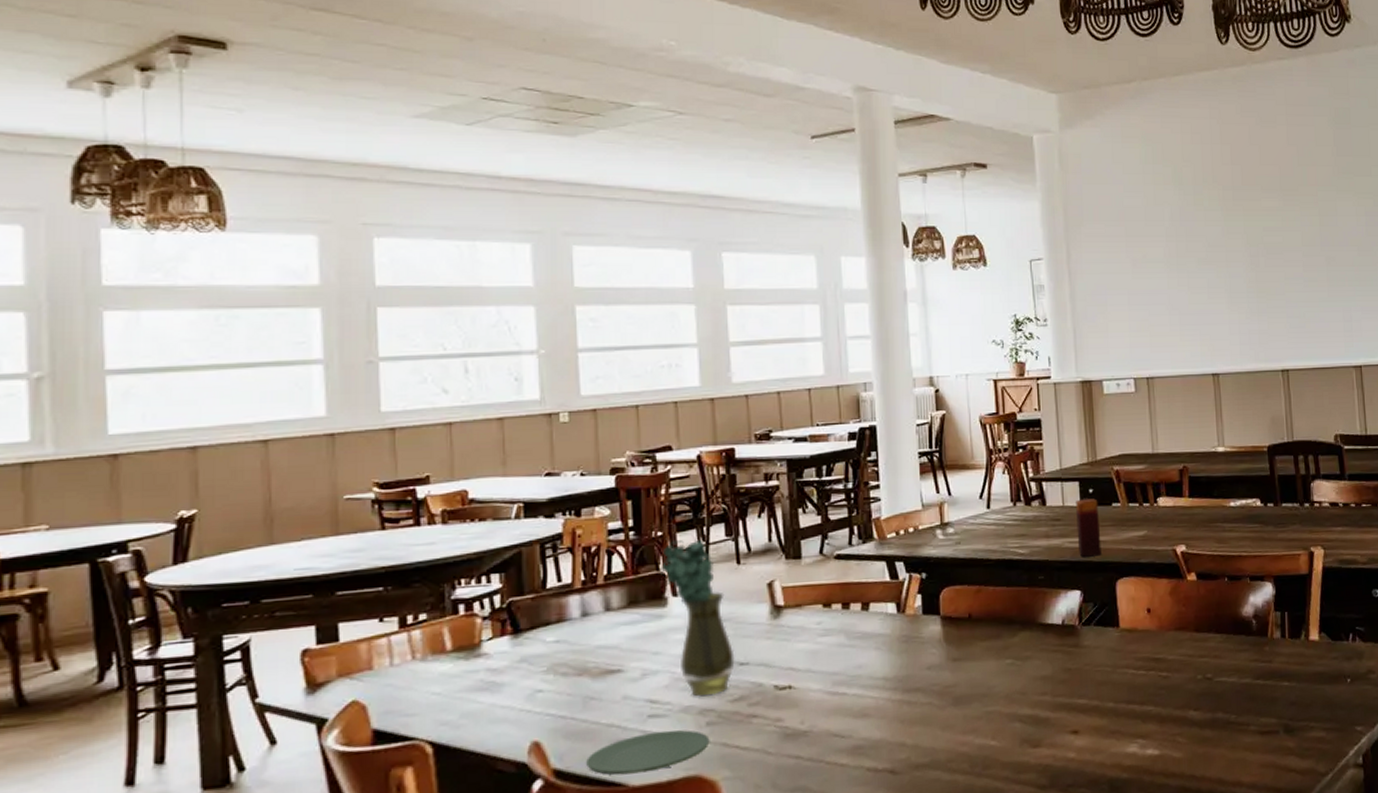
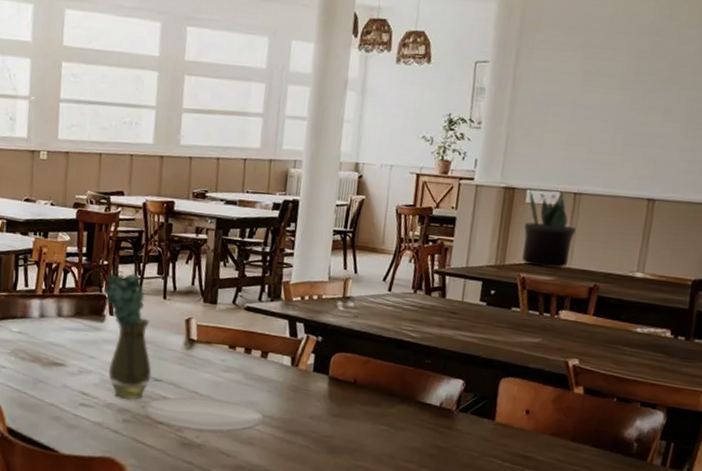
plate: present [586,730,710,776] -> none [31,416,124,447]
plate: none [731,670,875,718] -> present [143,396,263,432]
candle: present [1076,498,1102,557] -> none [469,298,498,353]
planter: none [1105,379,1155,456] -> present [522,188,576,268]

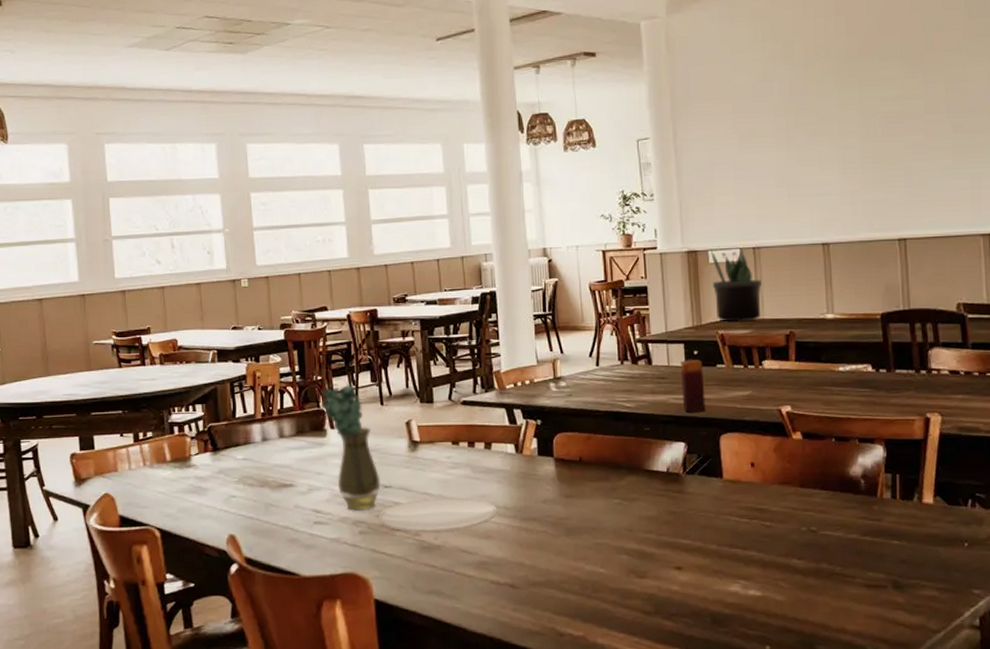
candle: none [469,298,498,353] -> present [681,360,706,413]

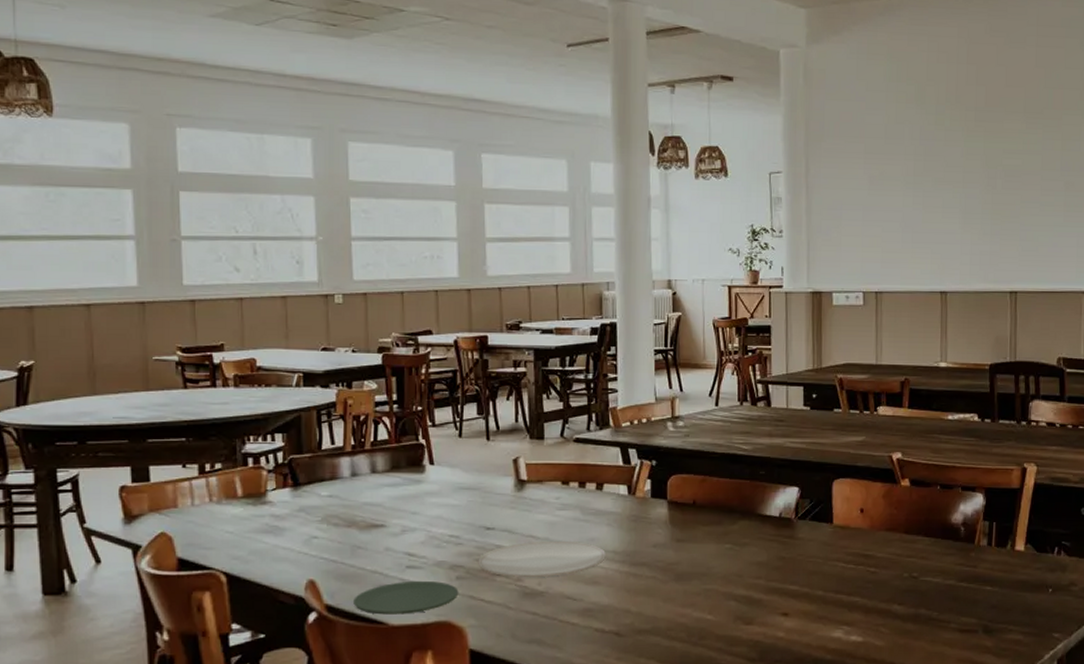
plate: none [269,535,362,567] -> present [353,580,459,615]
vase: present [320,381,381,510] -> none [419,412,482,554]
candle: present [681,360,706,413] -> none [798,403,821,457]
planter: present [711,249,762,321] -> none [834,291,881,366]

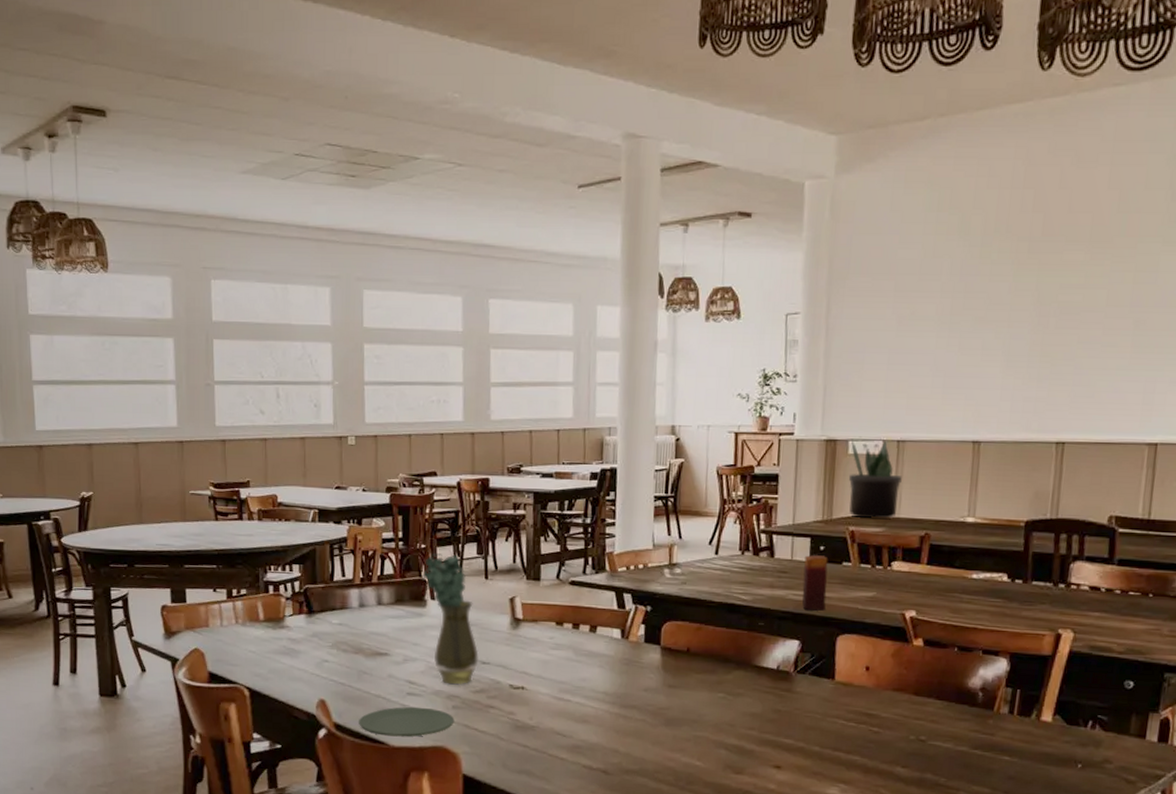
vase: none [419,412,482,554] -> present [421,549,479,685]
plate: present [478,540,606,578] -> none [473,677,597,713]
candle: none [798,403,821,457] -> present [801,555,828,611]
planter: none [834,291,881,366] -> present [848,439,902,518]

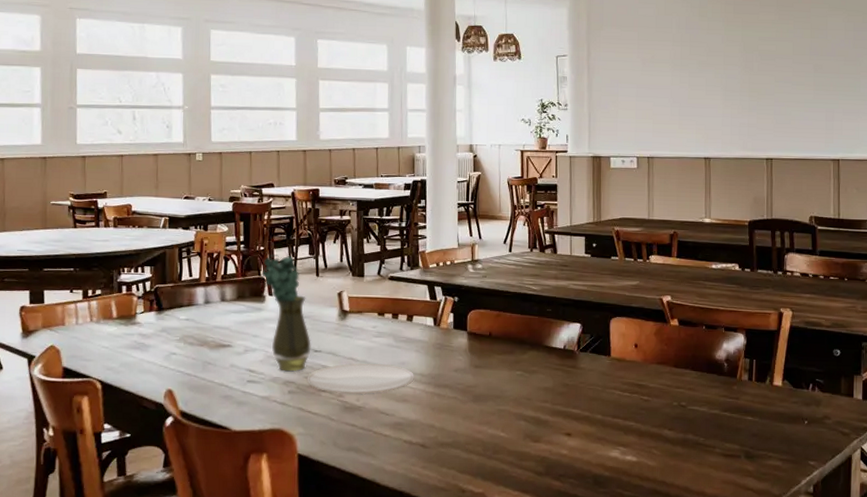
plate: present [359,706,455,737] -> none [203,393,290,422]
plate: none [473,677,597,713] -> present [307,362,414,395]
candle: present [801,555,828,611] -> none [580,251,600,298]
planter: present [848,439,902,518] -> none [612,156,653,220]

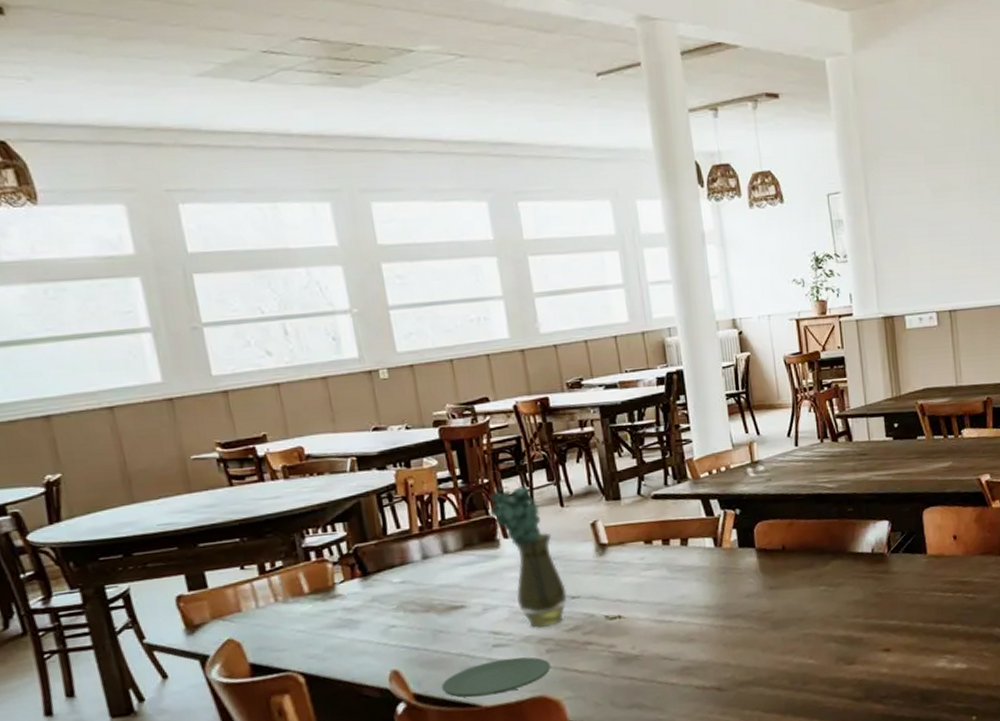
plate: none [203,393,290,422] -> present [442,657,551,698]
plate: present [307,362,414,395] -> none [566,600,698,644]

